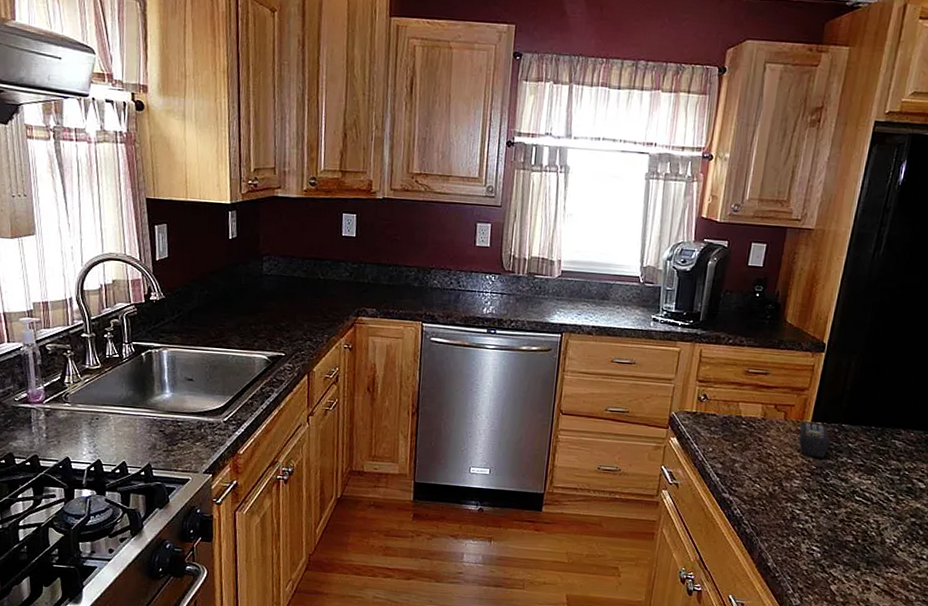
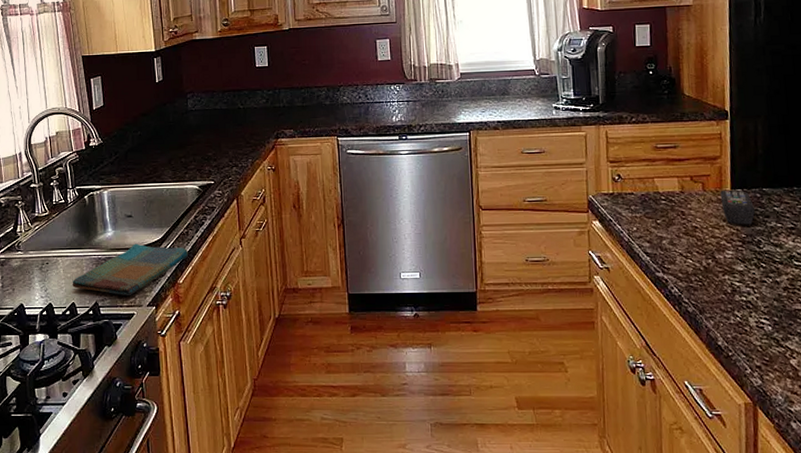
dish towel: none [123,408,252,461] -> present [72,243,189,295]

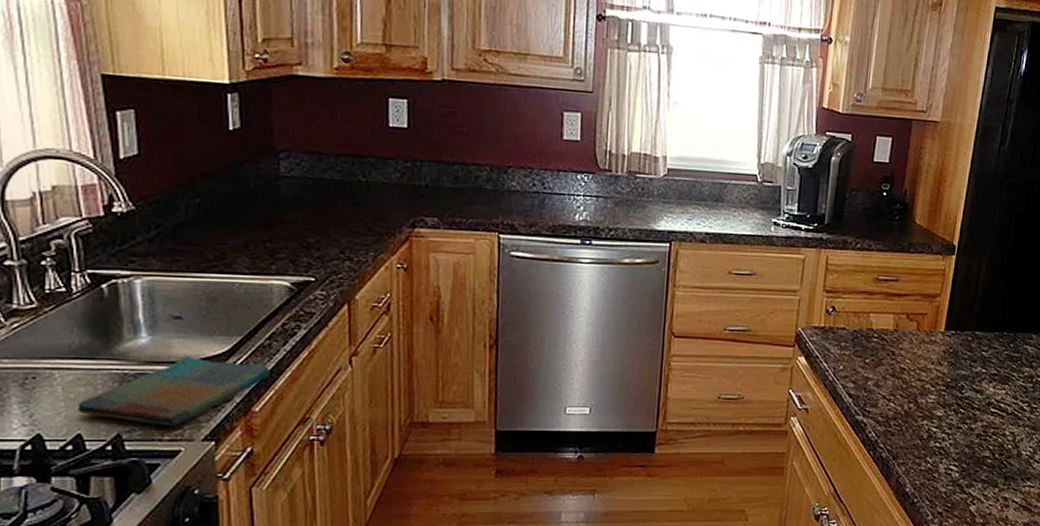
remote control: present [720,190,755,225] -> none [932,330,964,369]

